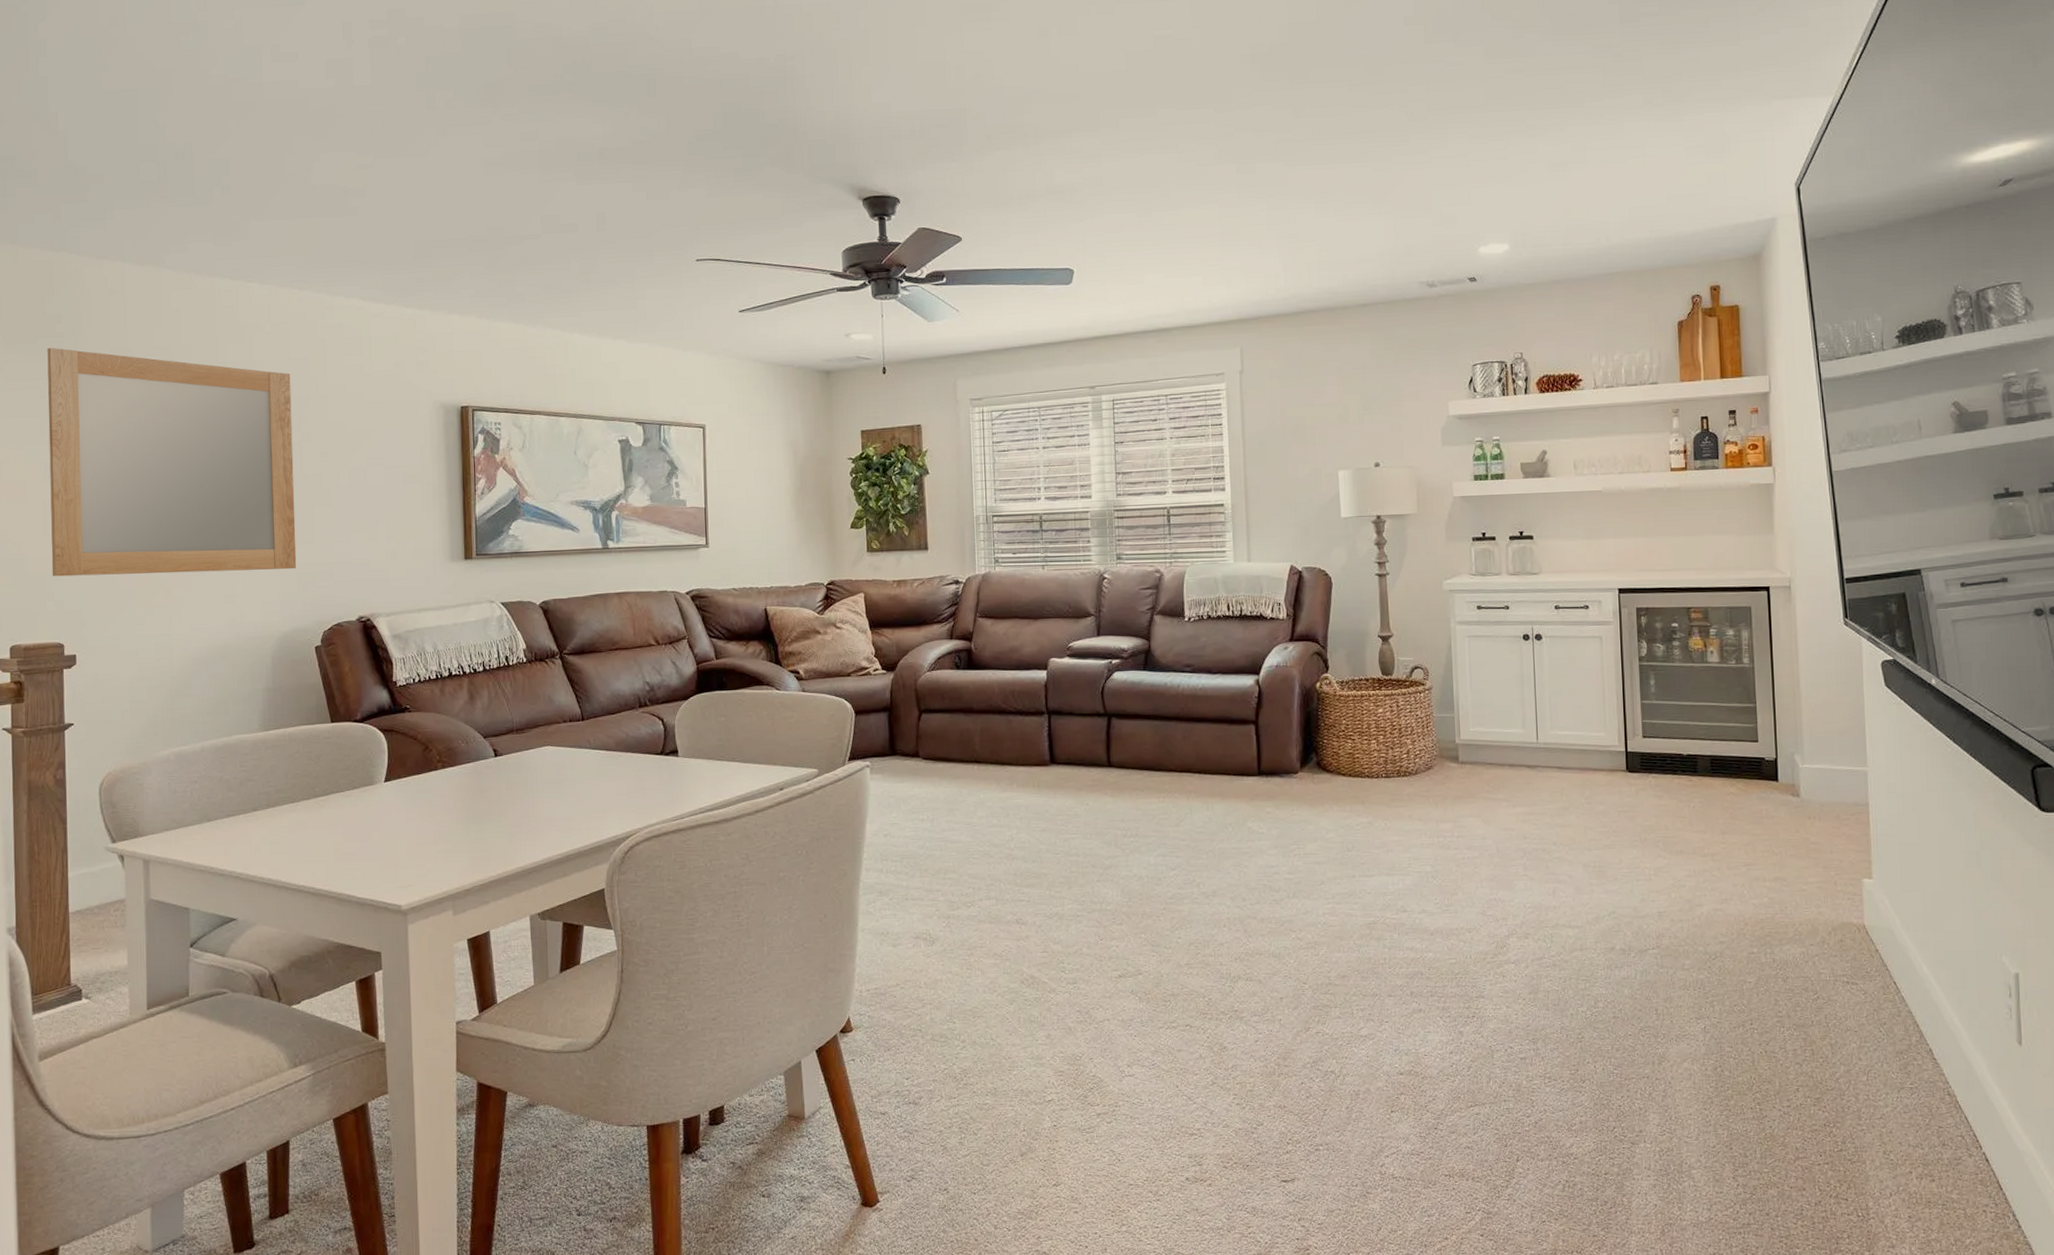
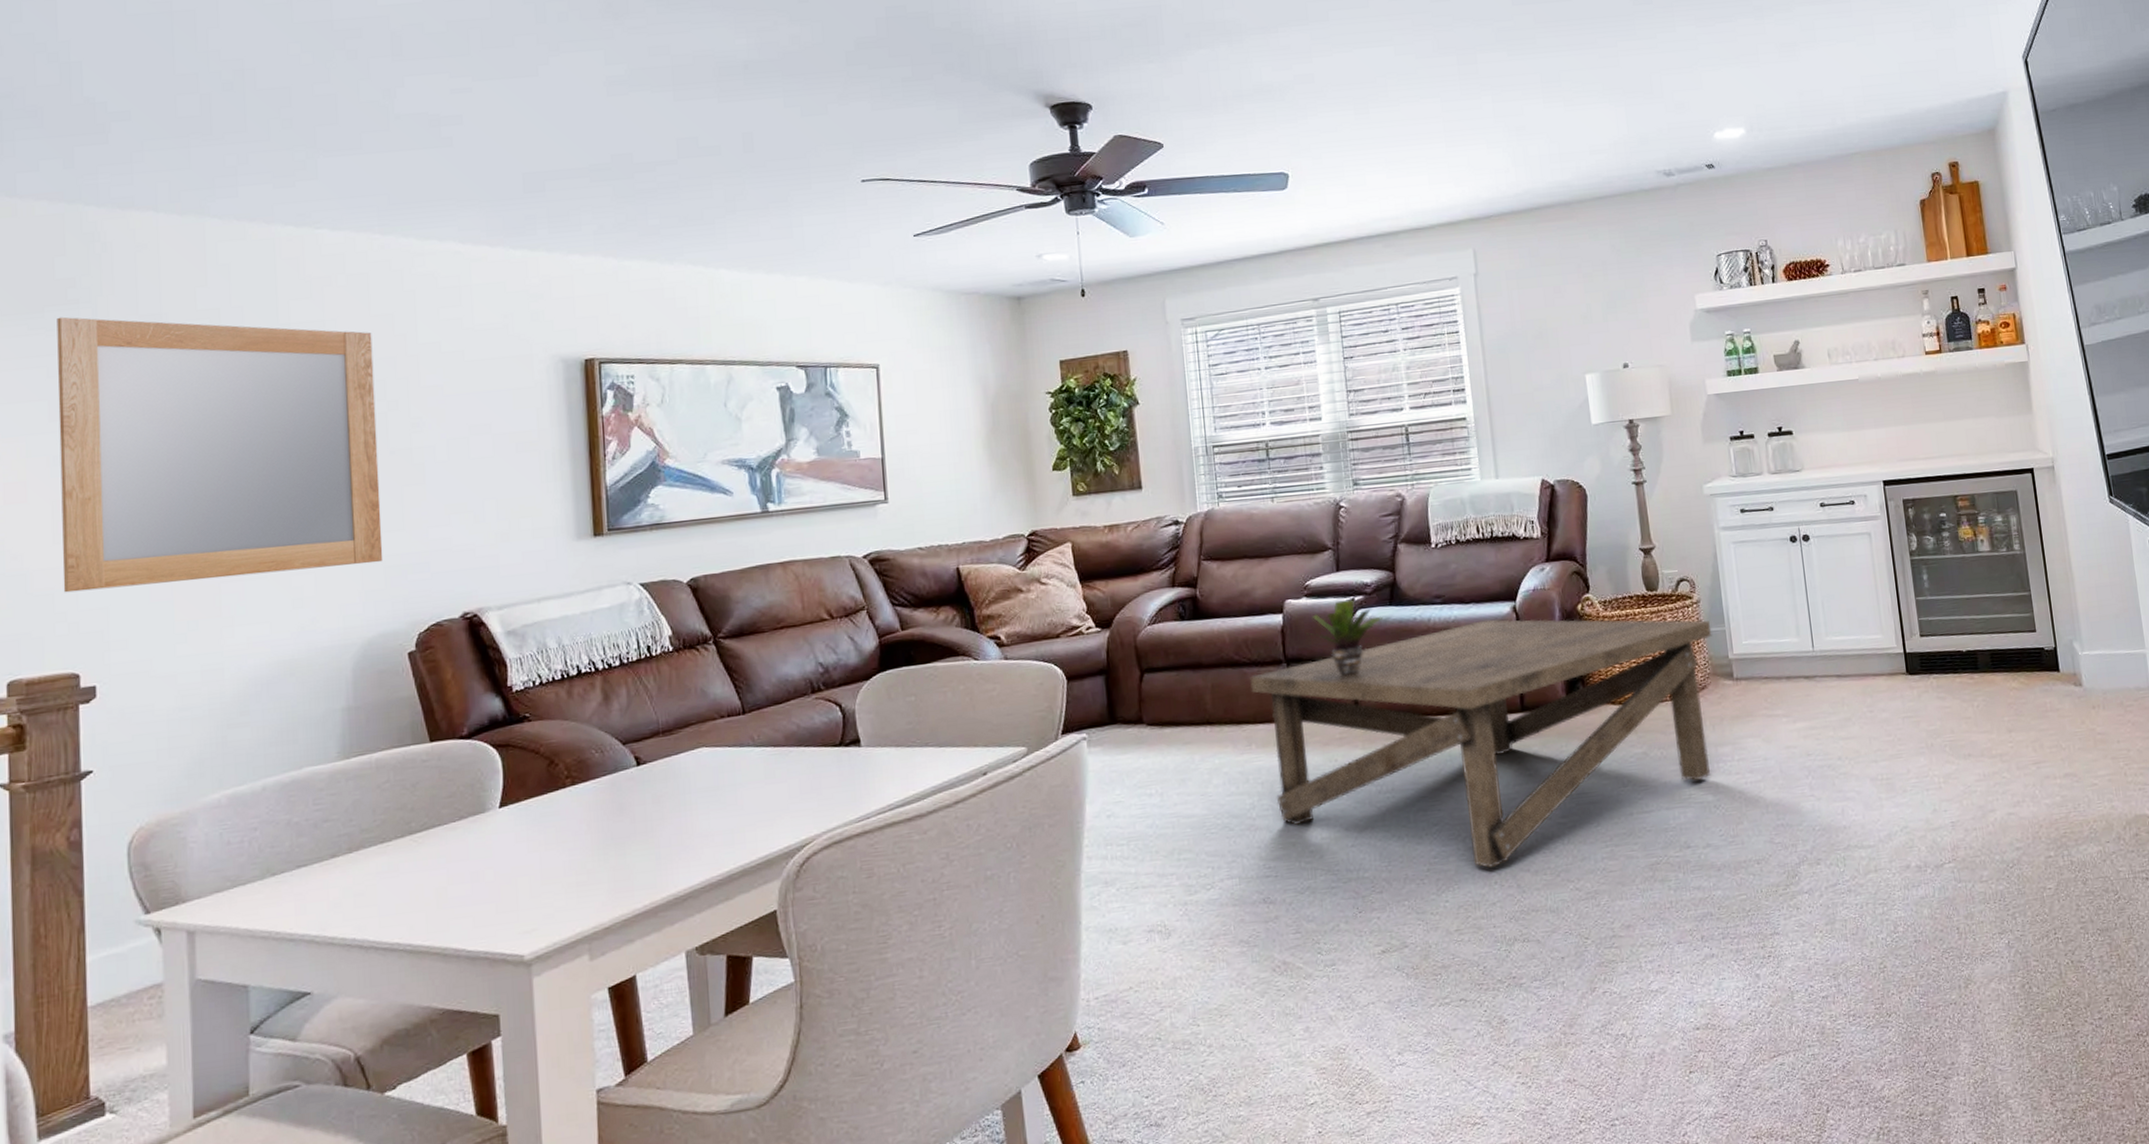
coffee table: none [1015,690,1441,913] -> present [1250,619,1712,869]
potted plant: none [1067,662,1137,731] -> present [1306,599,1384,677]

